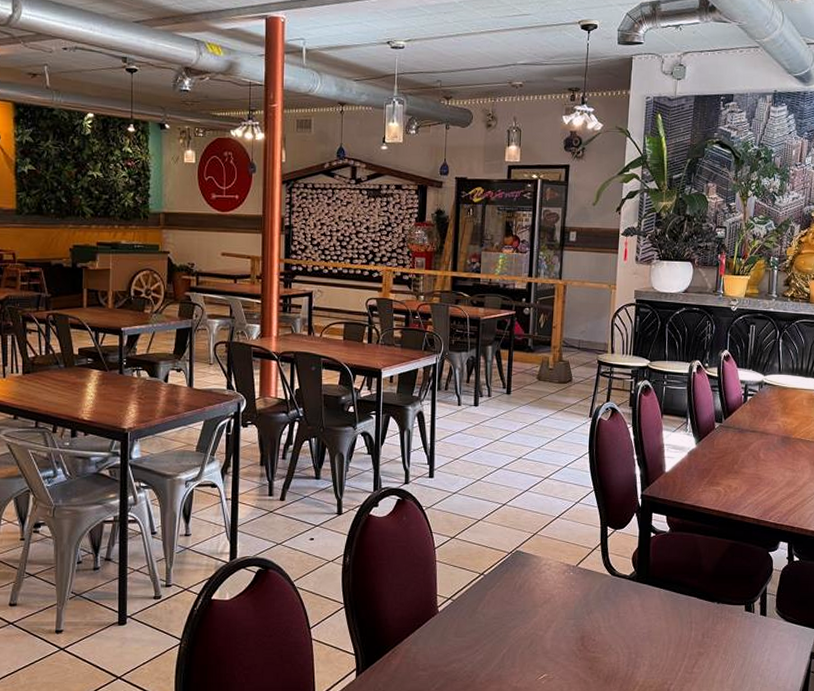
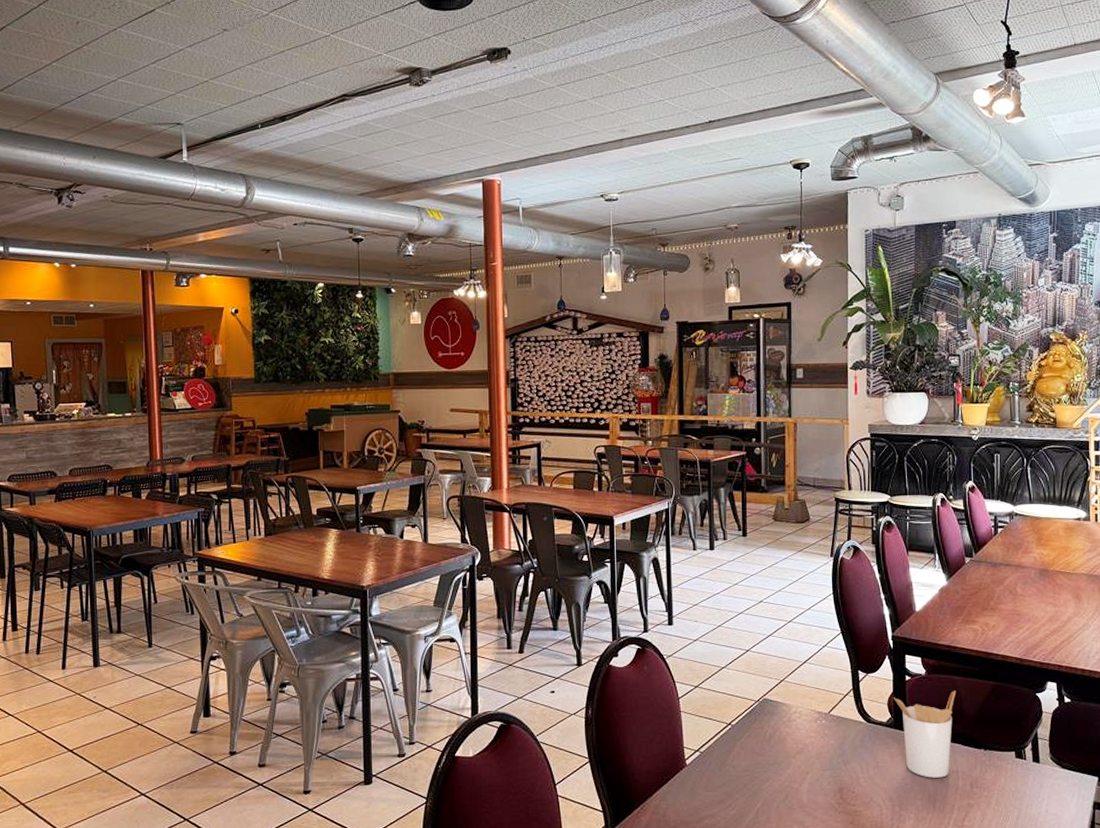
utensil holder: none [637,547,696,628] -> present [893,690,956,778]

